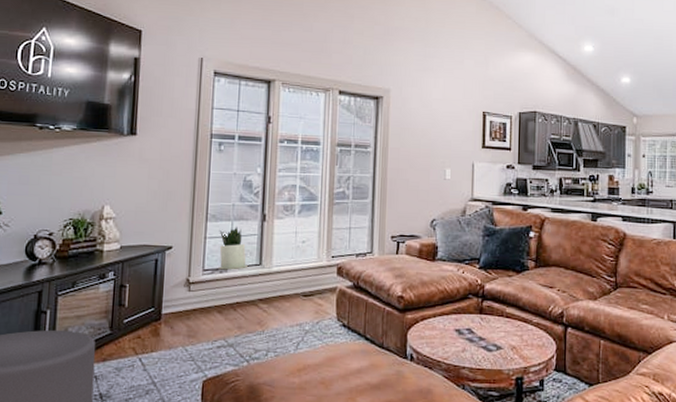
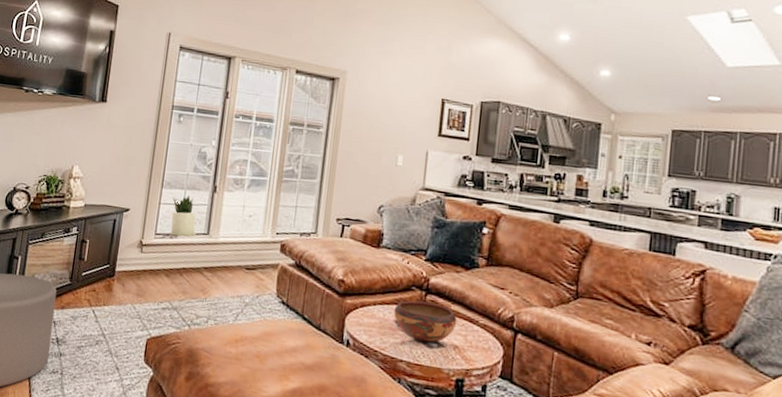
decorative bowl: none [453,308,513,347] -> present [394,300,457,343]

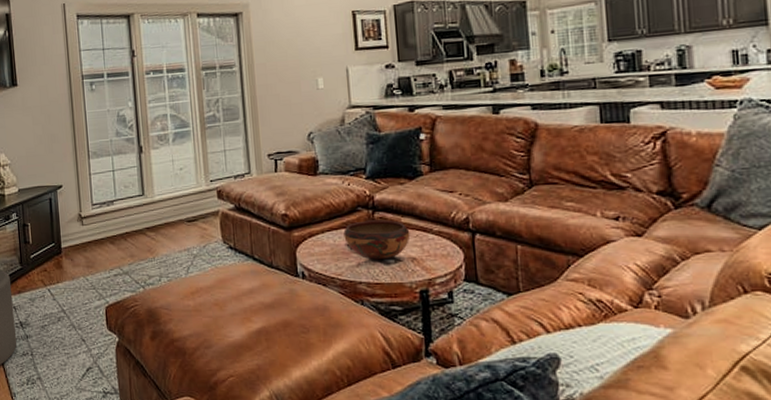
planter: present [169,196,196,237] -> none [101,161,132,203]

